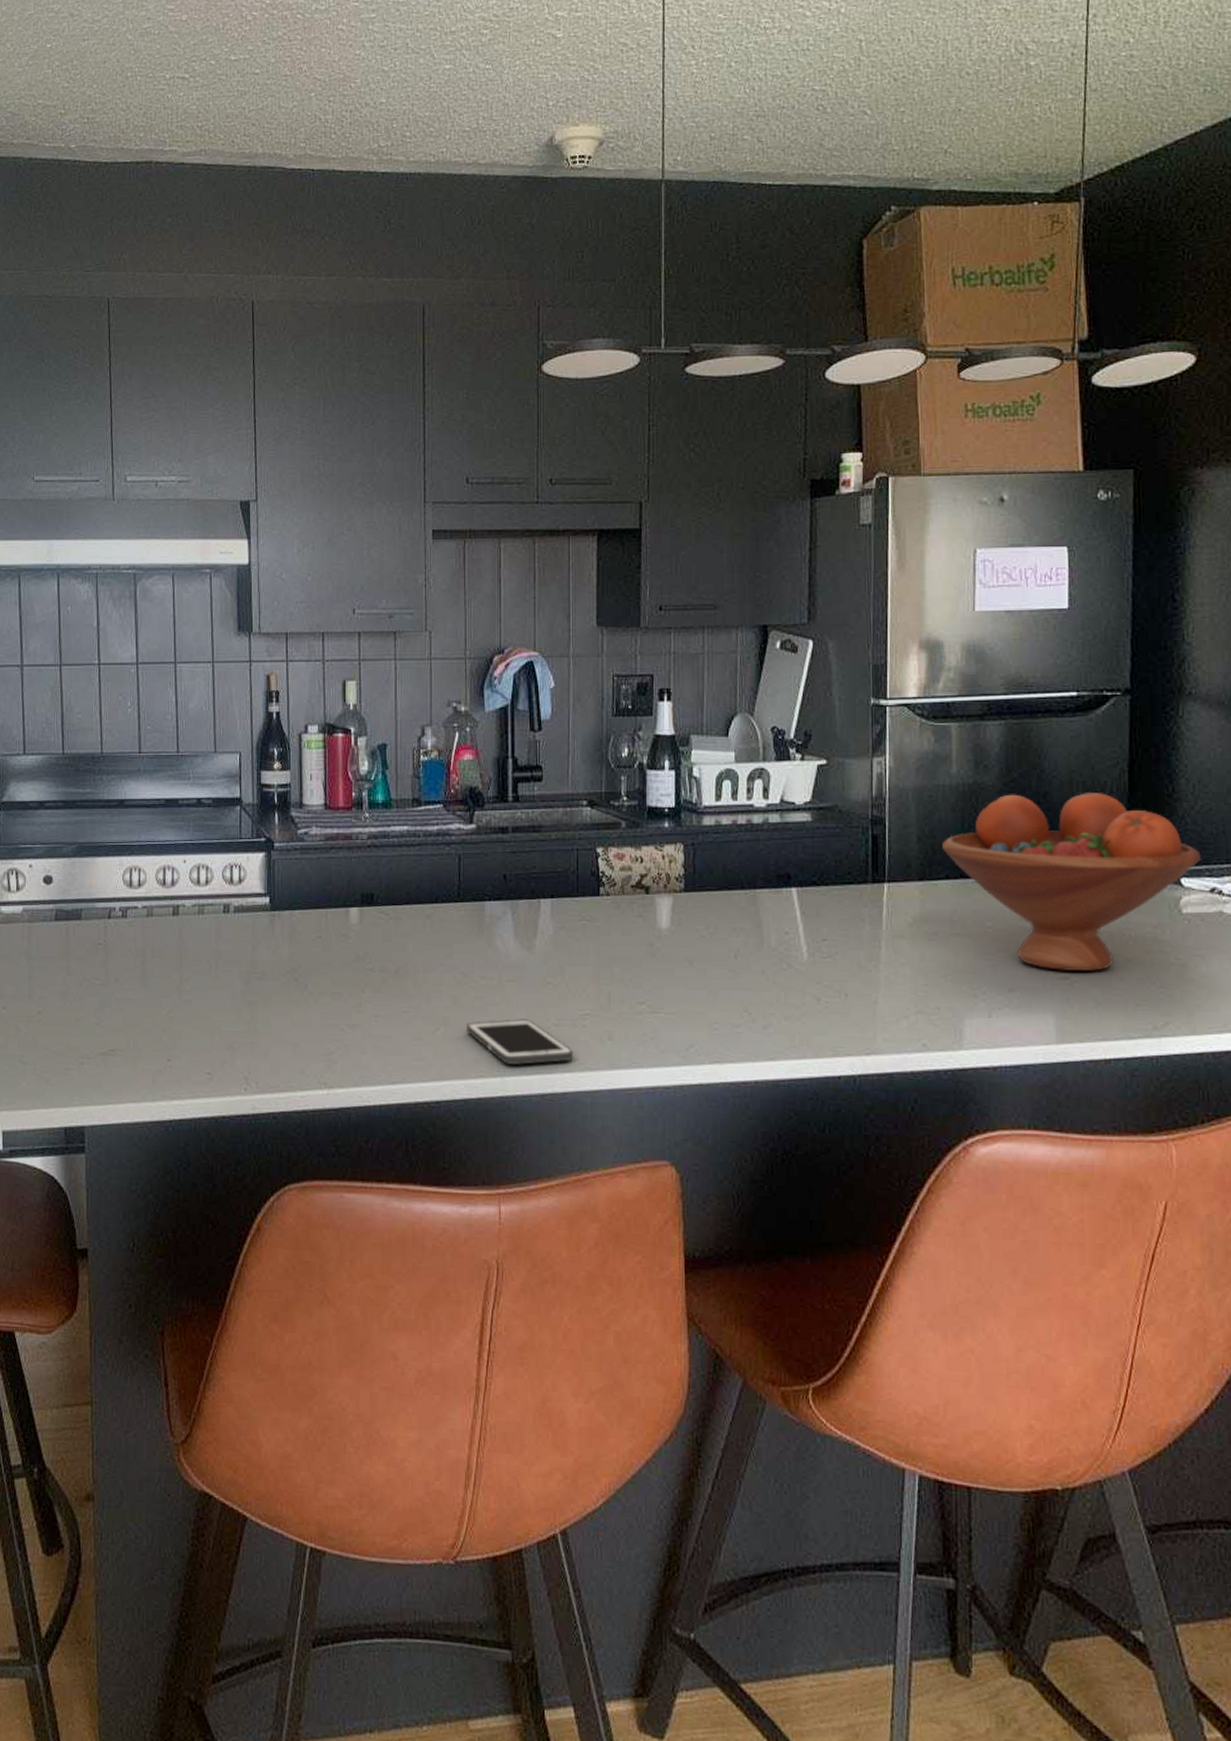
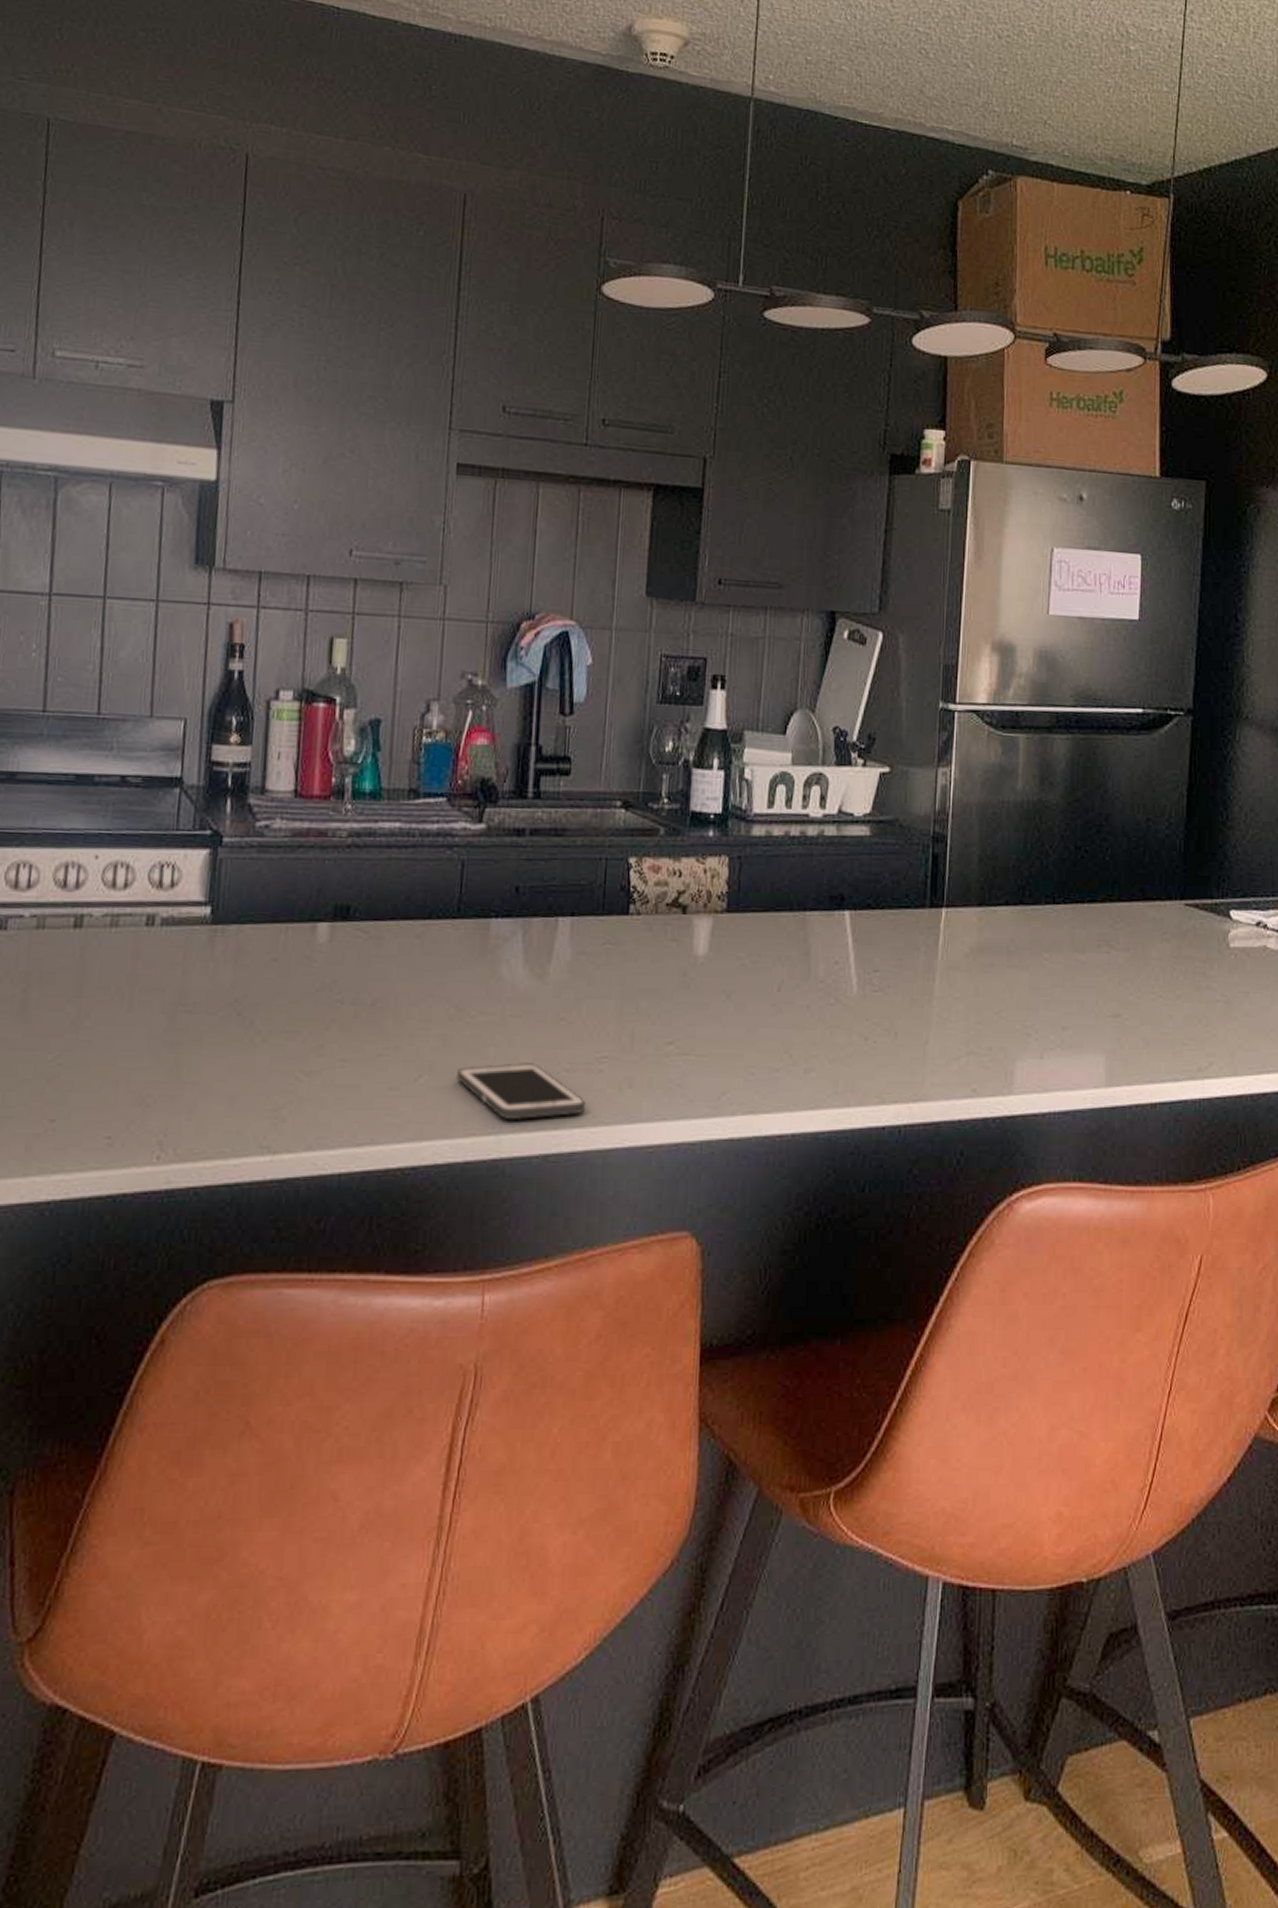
fruit bowl: present [942,793,1201,971] -> none [1004,814,1249,1008]

